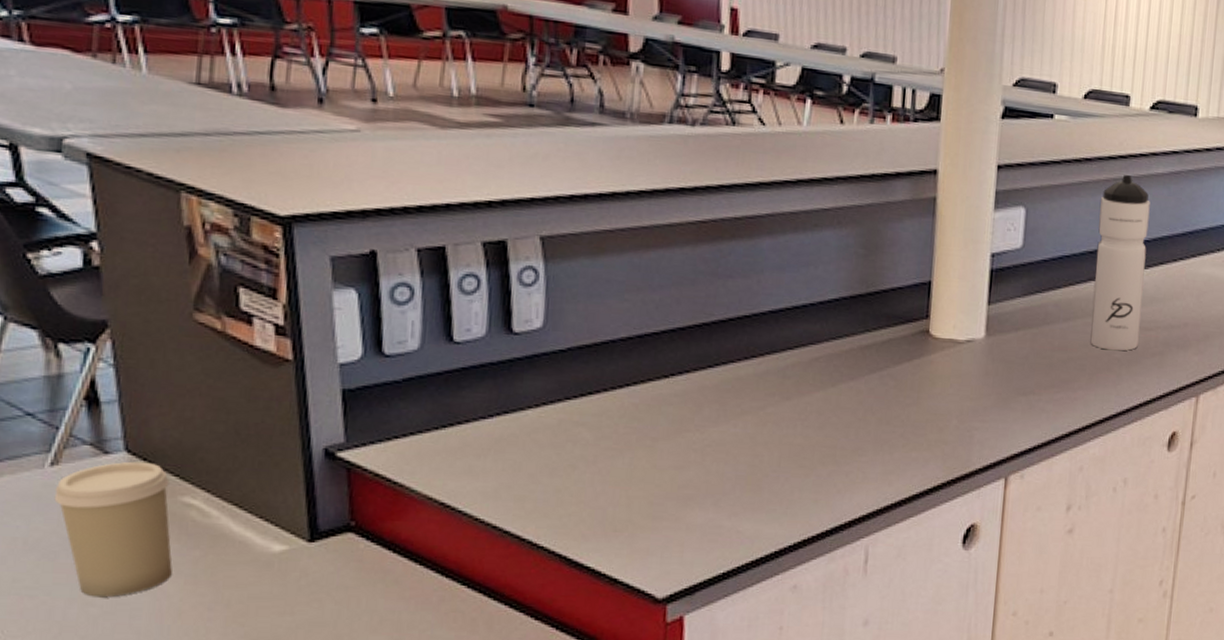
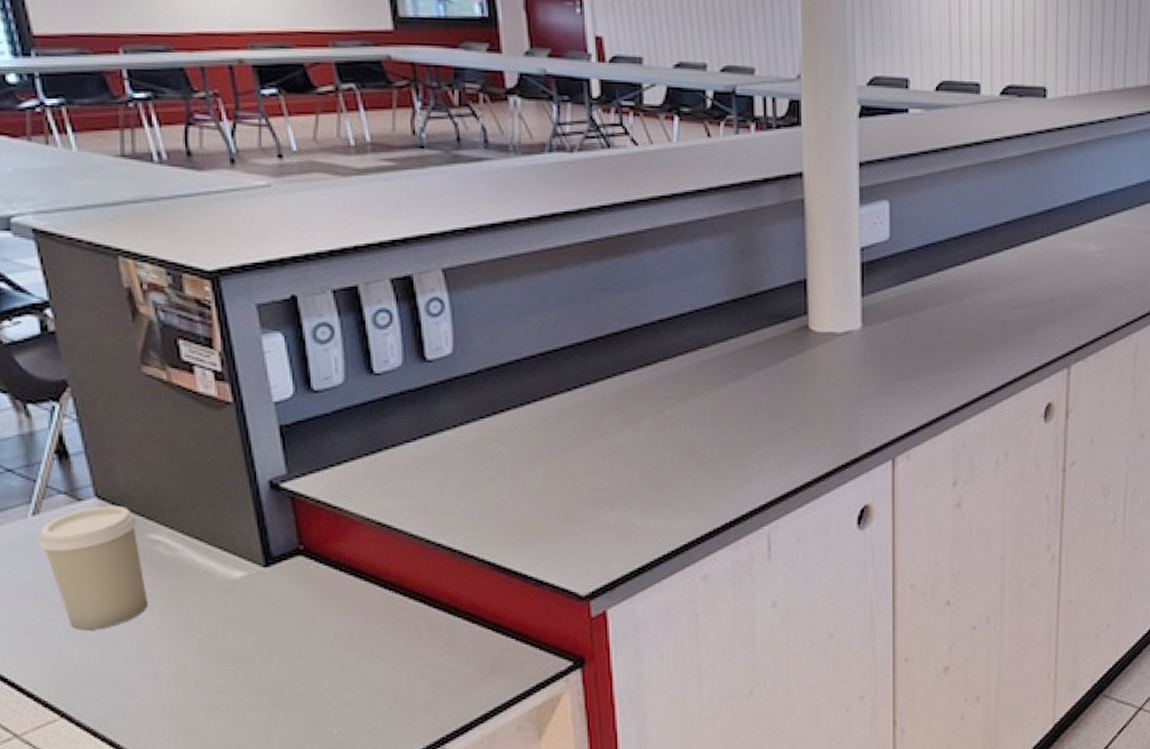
water bottle: present [1090,175,1150,351] -> none [959,161,1008,330]

